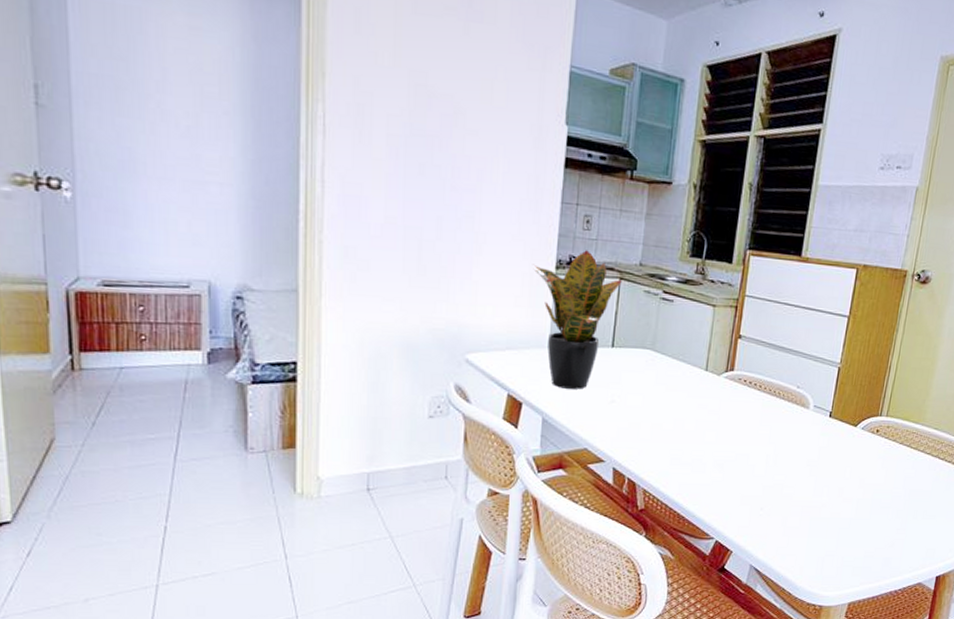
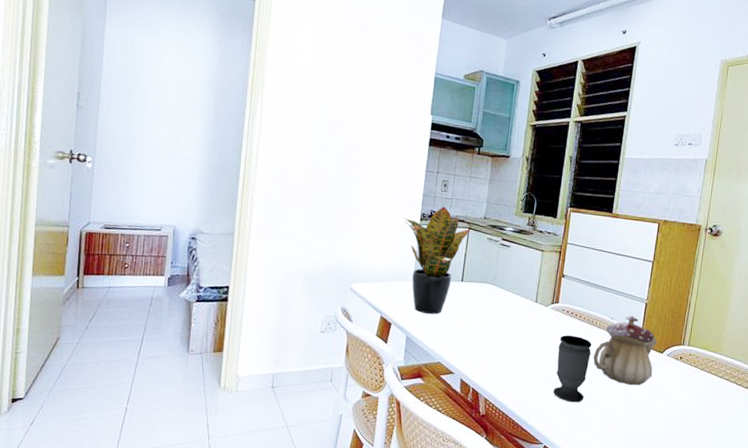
cup: none [727,409,774,489] -> present [554,335,592,403]
teapot: none [775,383,851,466] -> present [593,315,658,386]

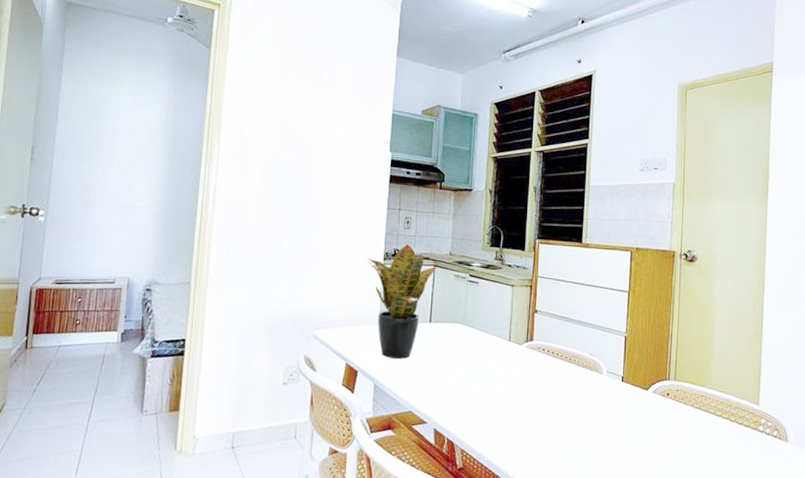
cup: present [554,335,592,403] -> none [535,374,572,450]
teapot: present [593,315,658,386] -> none [575,351,642,427]

